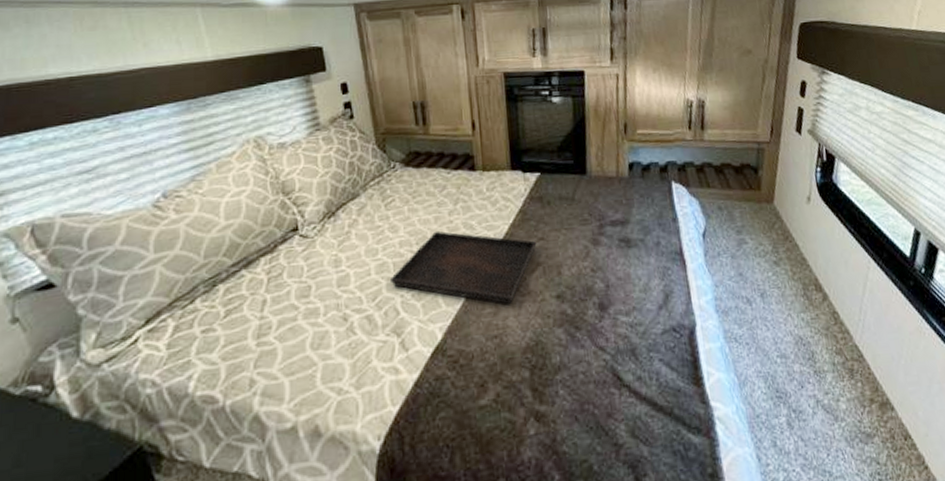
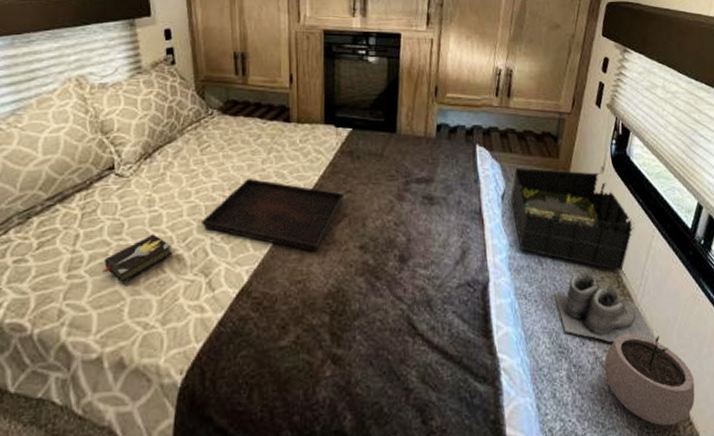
hardback book: none [291,295,363,350] -> present [101,234,173,285]
storage bin: none [712,203,849,307] -> present [511,167,635,271]
boots: none [766,308,882,384] -> present [554,270,657,343]
plant pot: none [826,372,929,471] -> present [604,333,695,426]

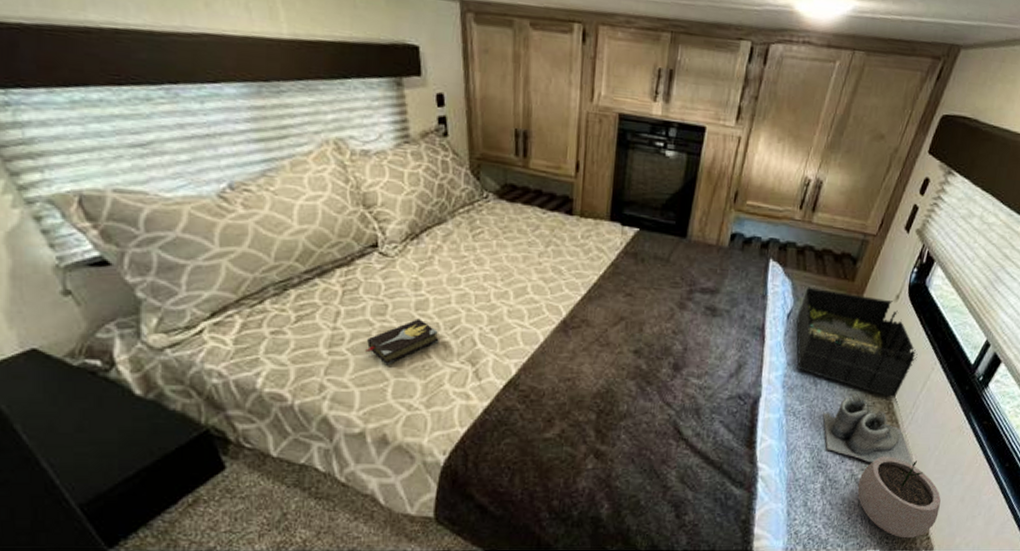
serving tray: present [200,178,344,252] -> none [469,270,624,351]

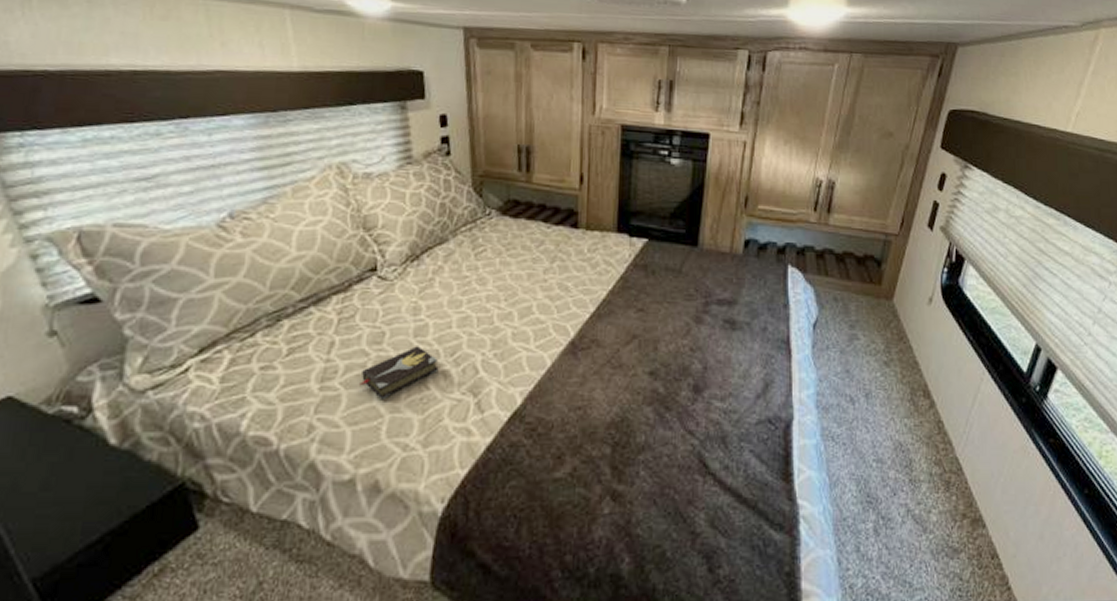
storage bin: present [796,287,918,398] -> none [824,293,962,416]
boots: present [823,394,914,465] -> none [865,412,978,496]
plant pot: present [857,456,941,539] -> none [916,485,1016,590]

